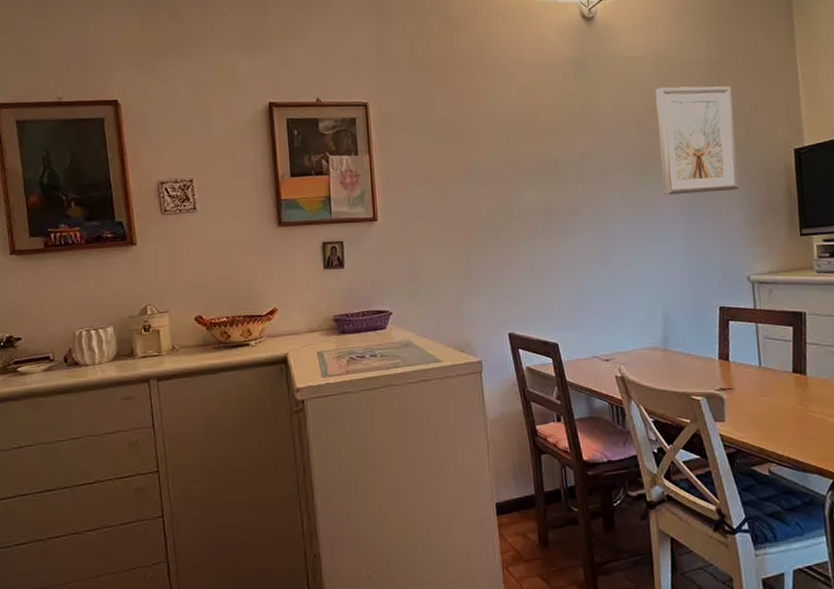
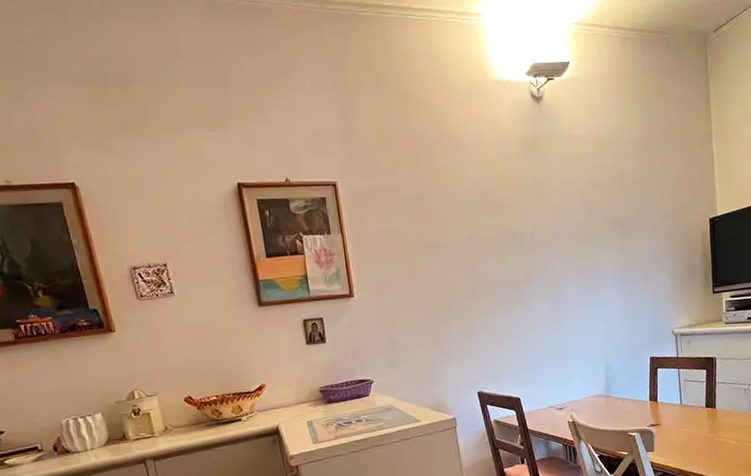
picture frame: present [655,86,739,196] -> none [596,162,666,263]

